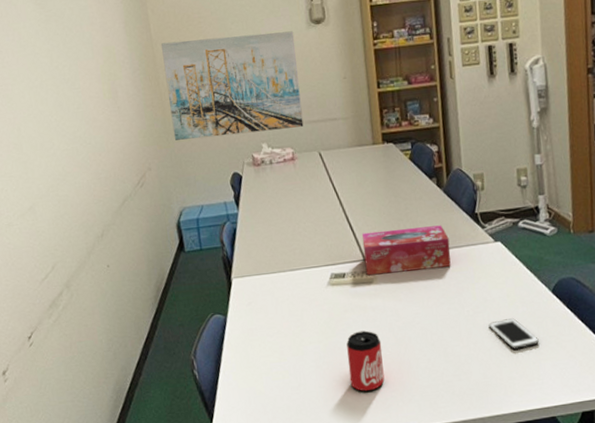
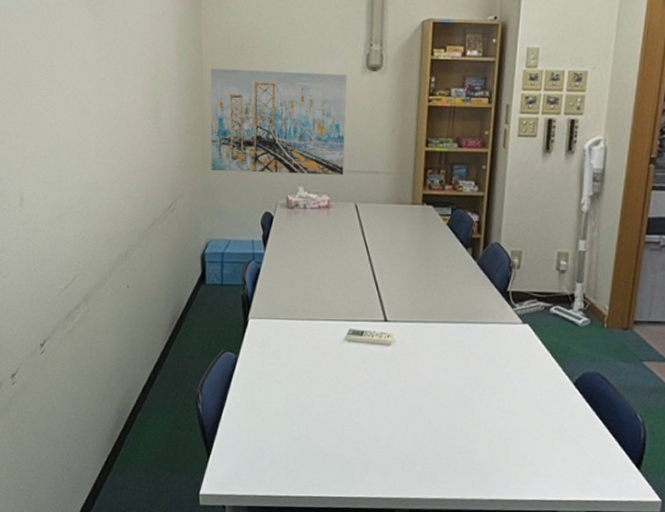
can: present [346,330,385,392] -> none [352,392,390,454]
tissue box: present [361,225,451,276] -> none [385,293,476,341]
cell phone: present [488,318,539,350] -> none [502,404,552,437]

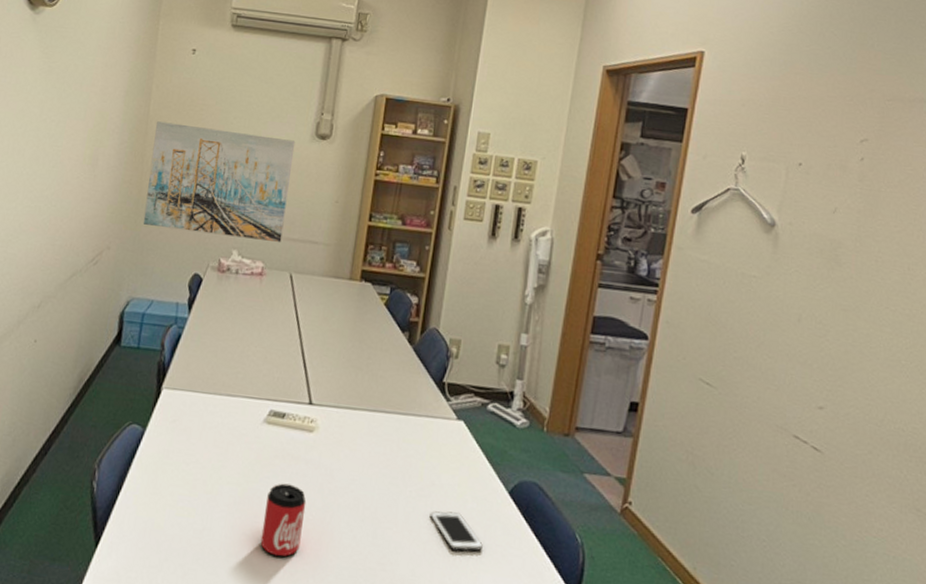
can: none [352,392,390,454] -> present [260,483,307,558]
cell phone: none [502,404,552,437] -> present [429,511,483,552]

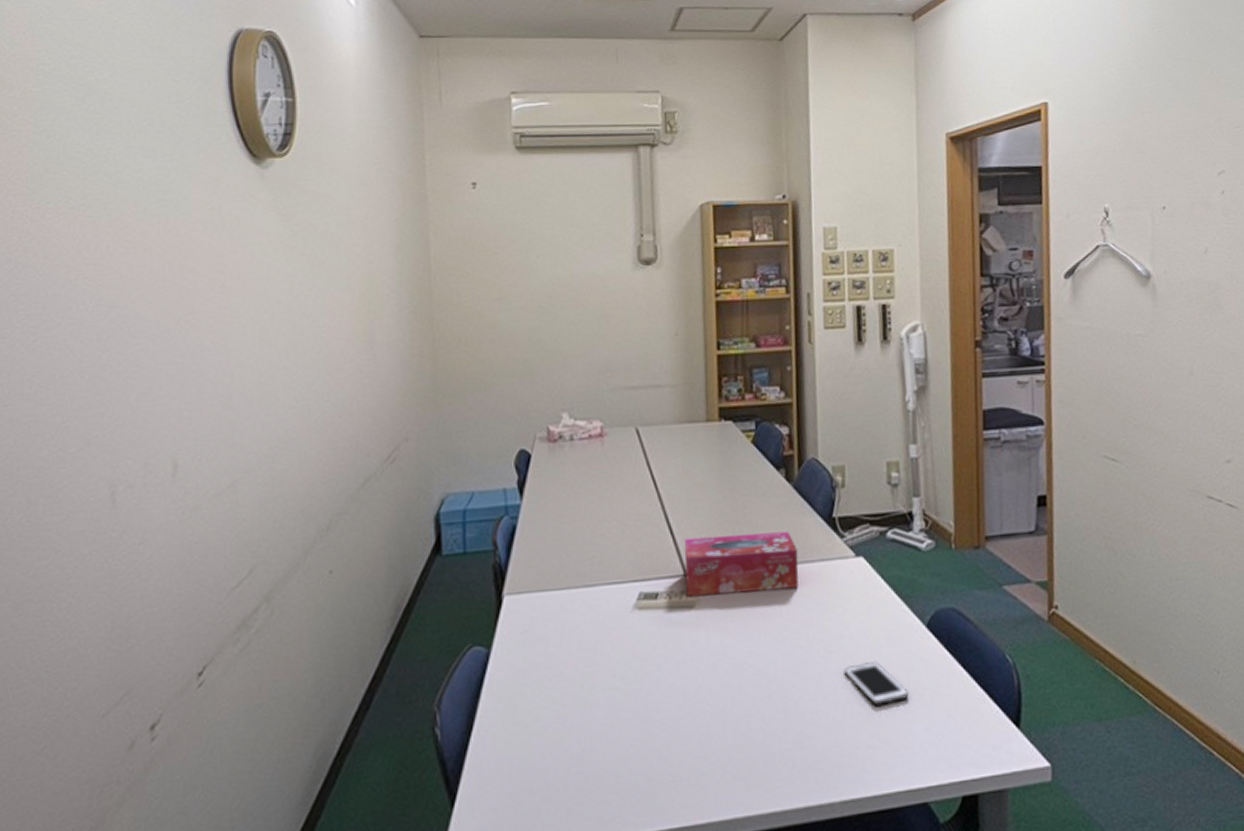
wall art: present [142,121,296,242] -> none [441,271,619,403]
can: present [260,483,307,558] -> none [653,674,702,764]
tissue box: none [308,373,408,435] -> present [684,531,799,597]

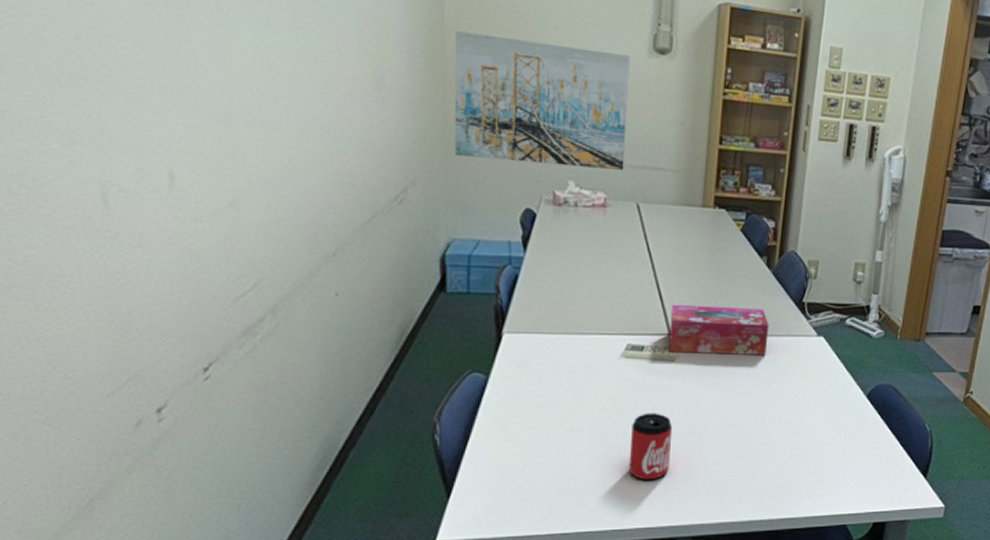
wall art: none [441,271,619,403] -> present [454,31,631,170]
can: none [653,674,702,764] -> present [628,413,673,480]
cell phone: present [844,662,909,706] -> none [794,419,844,452]

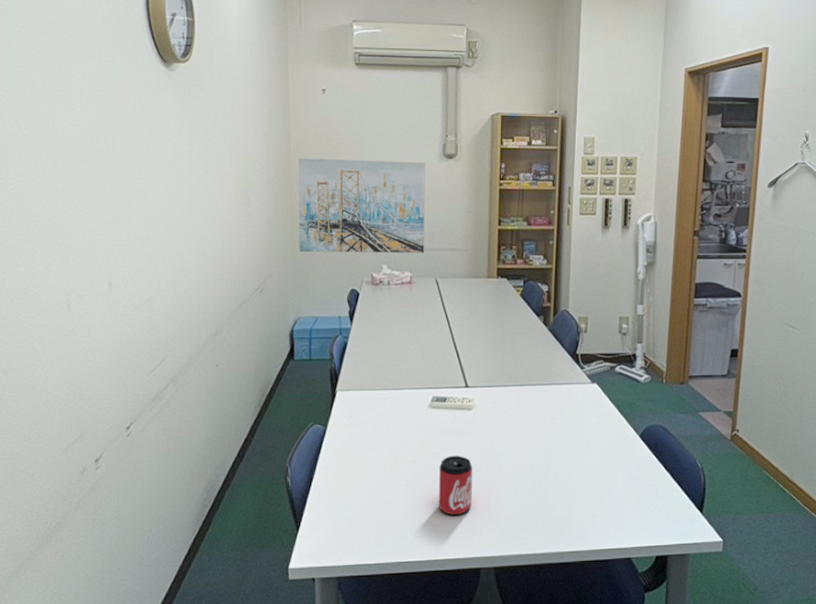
tissue box: present [669,304,769,355] -> none [466,361,549,402]

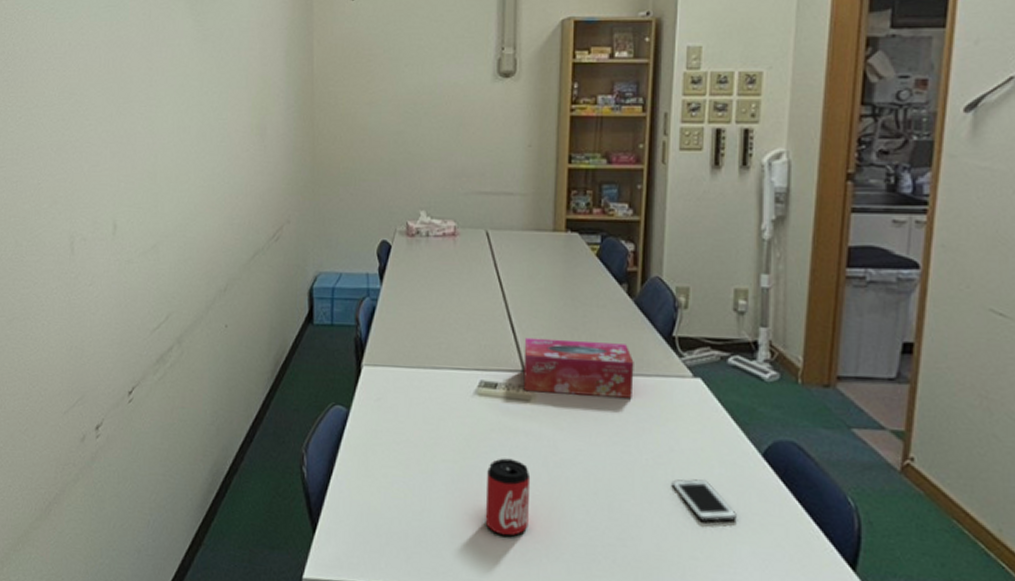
wall art: present [298,158,426,253] -> none [321,79,476,197]
tissue box: none [466,361,549,402] -> present [523,337,634,398]
cell phone: none [577,458,623,489] -> present [671,479,737,522]

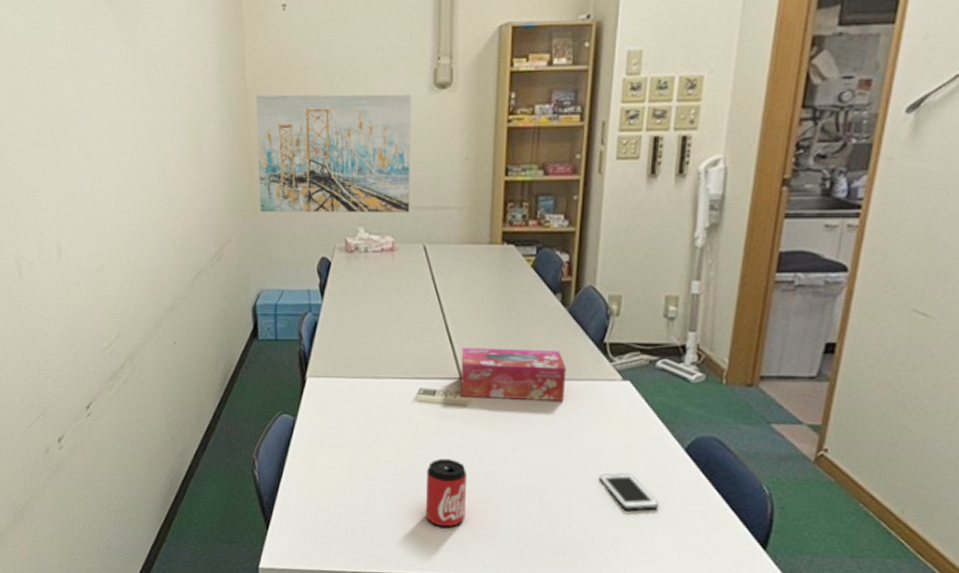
wall art: none [321,79,476,197] -> present [255,94,412,213]

